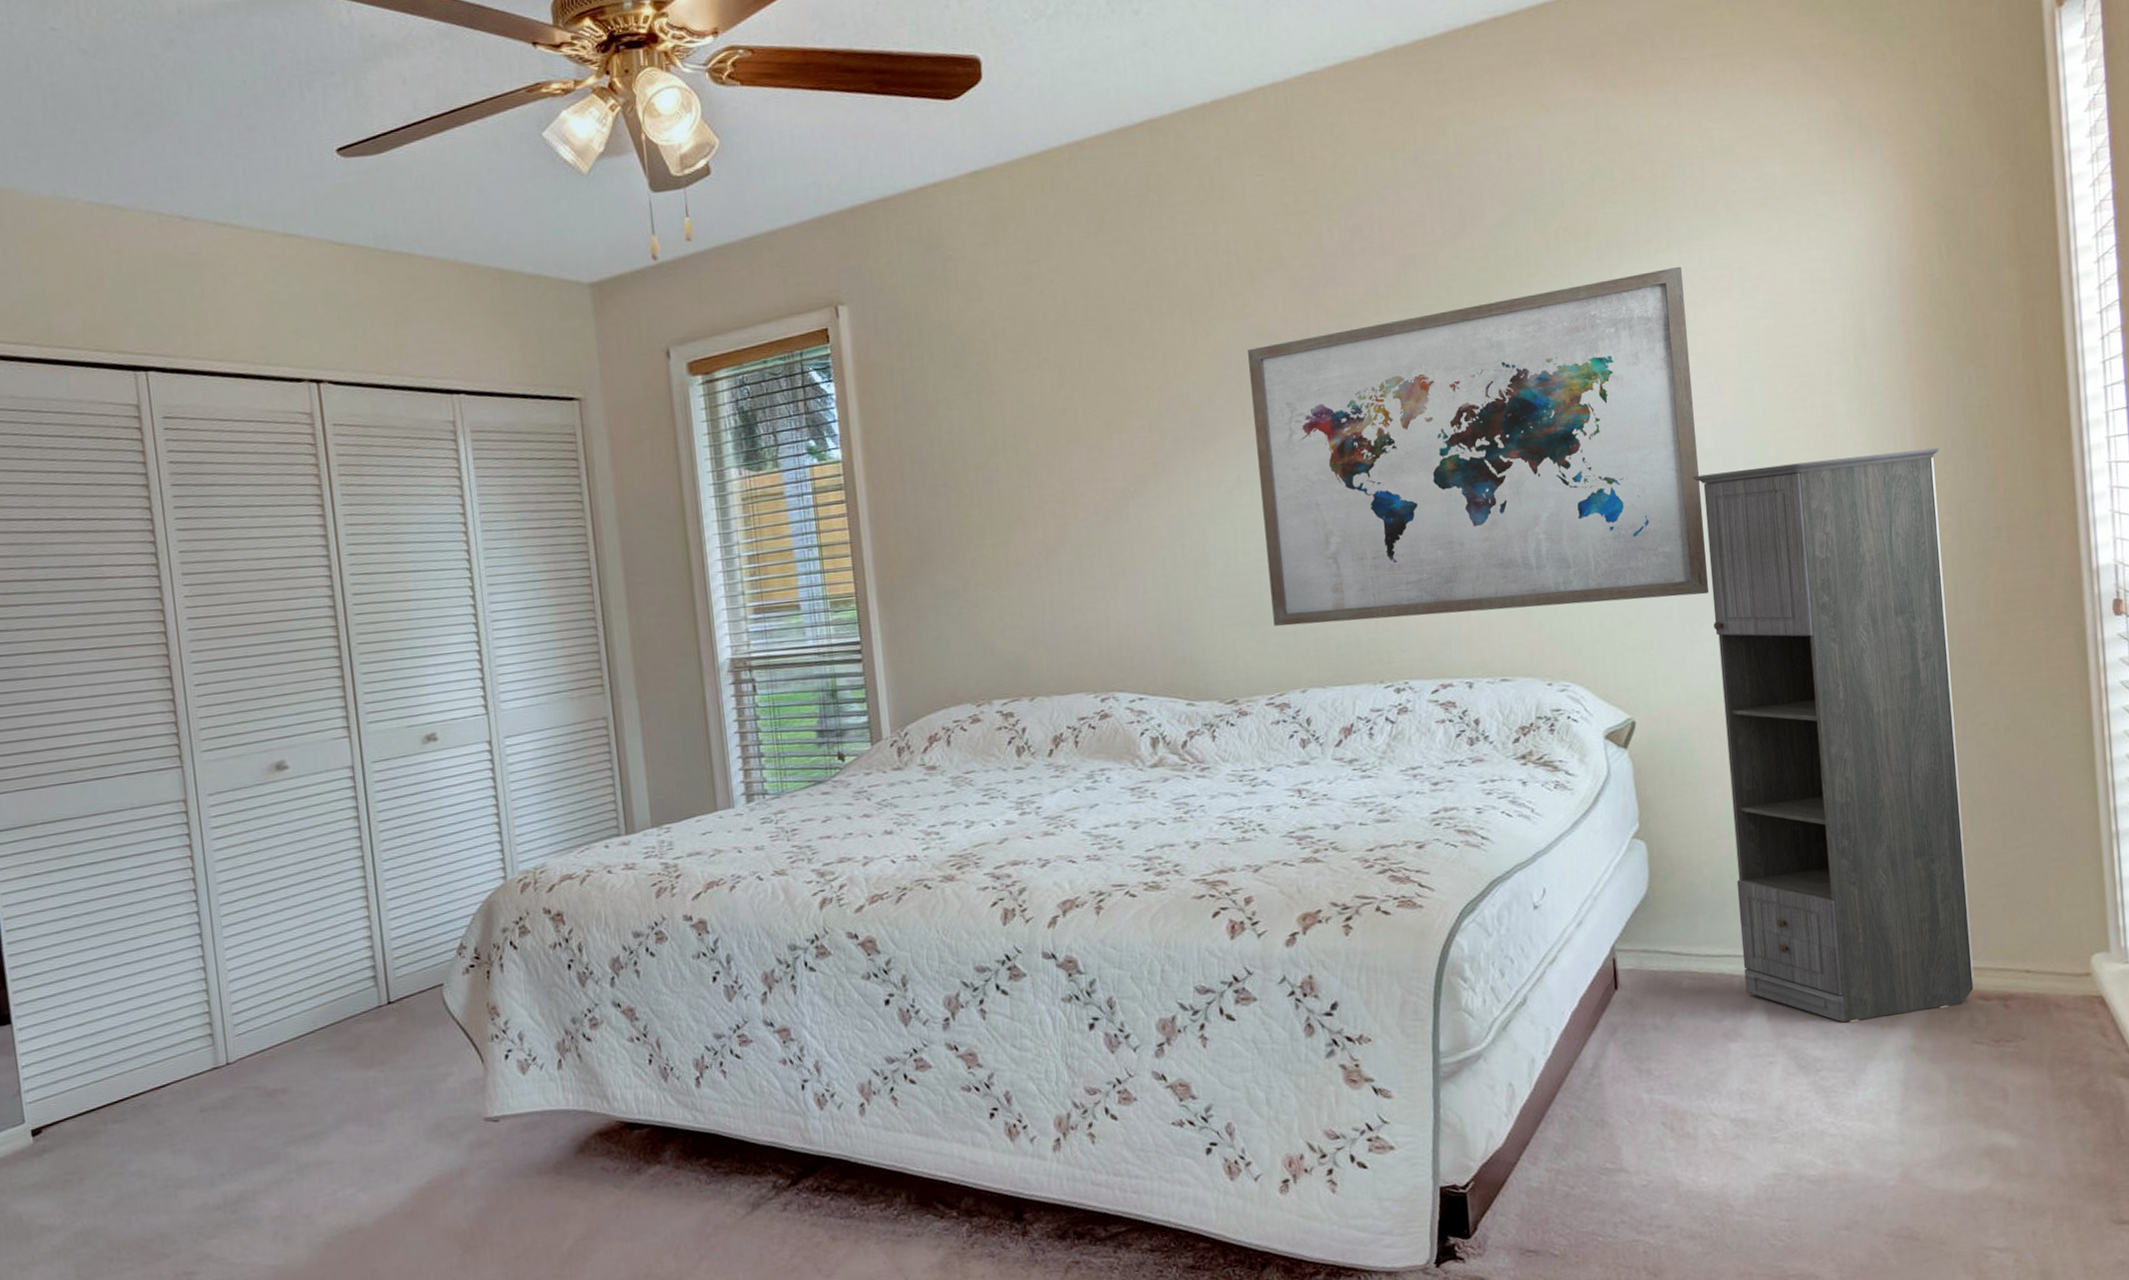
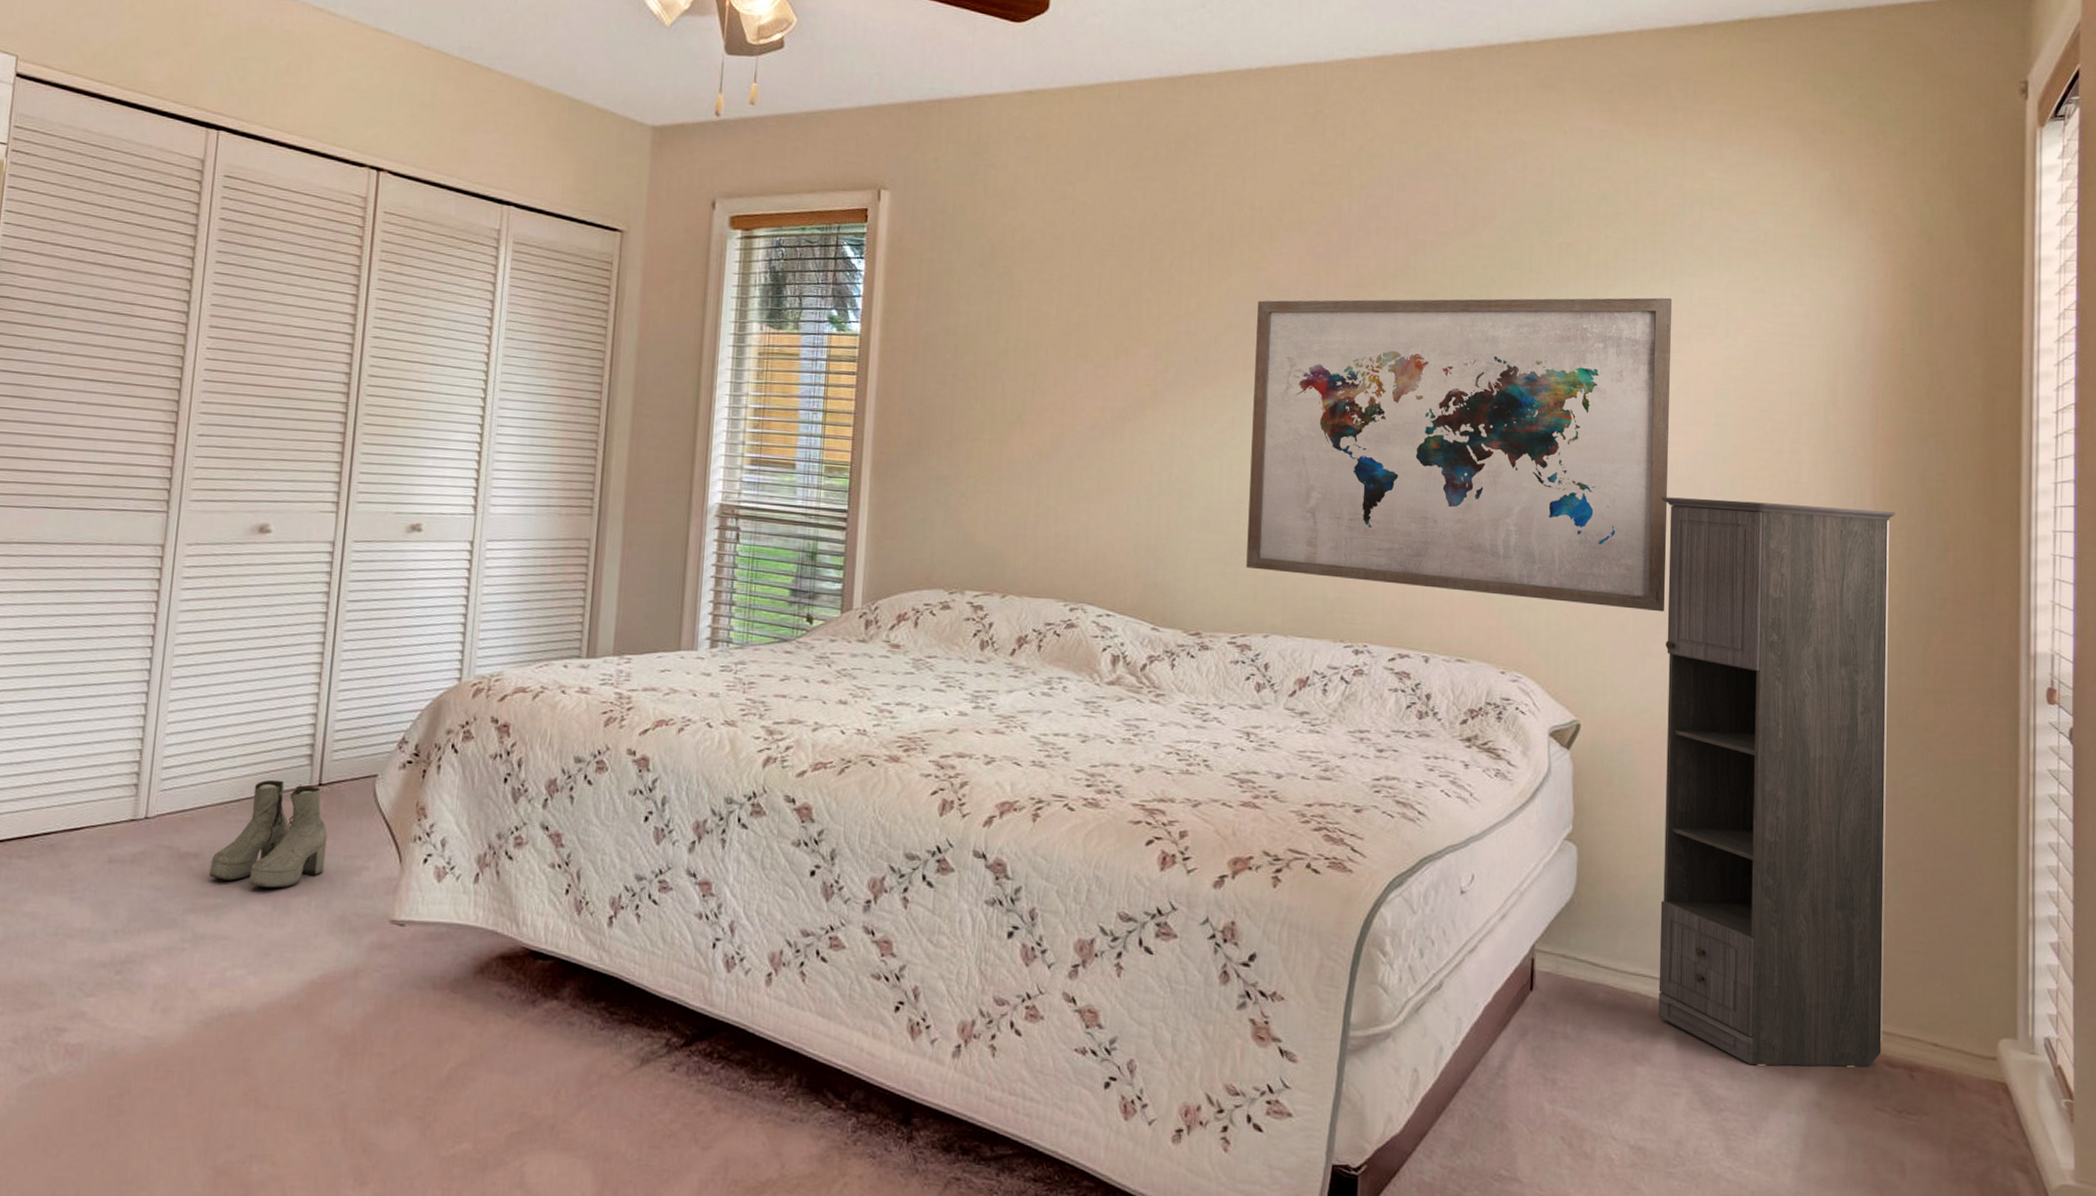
boots: none [299,1005,410,1110] -> present [209,779,328,888]

